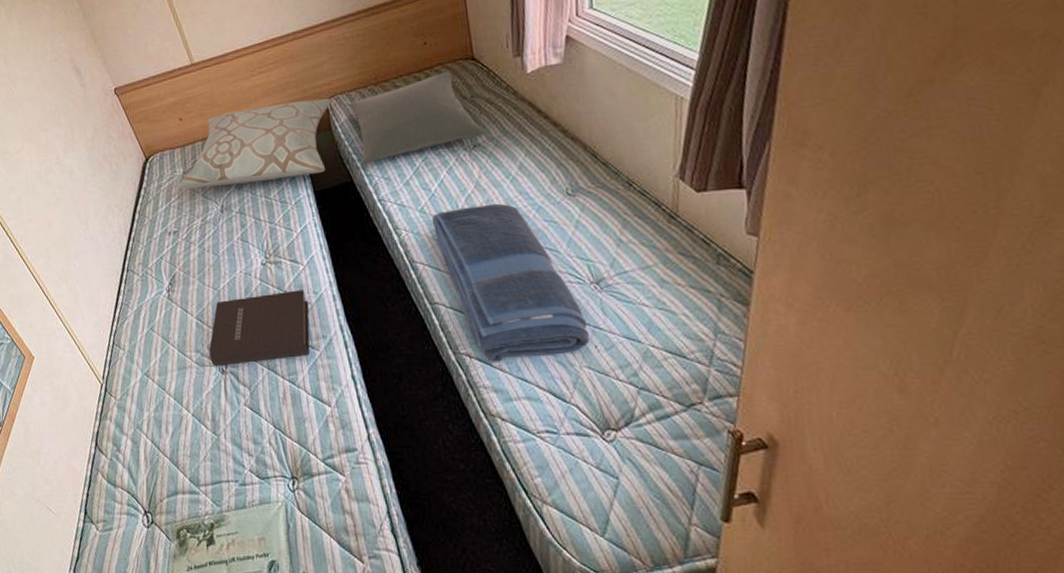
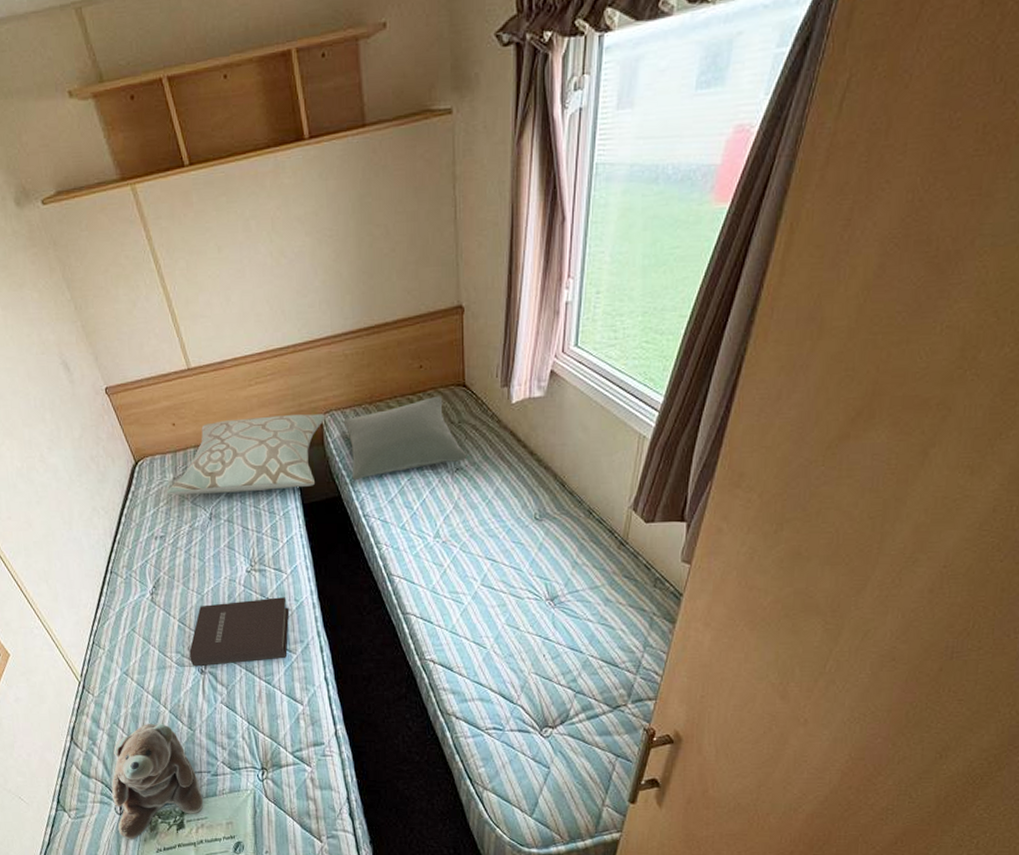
stuffed animal: none [138,427,233,556] -> present [112,723,204,840]
towel: present [431,203,590,362] -> none [411,524,539,668]

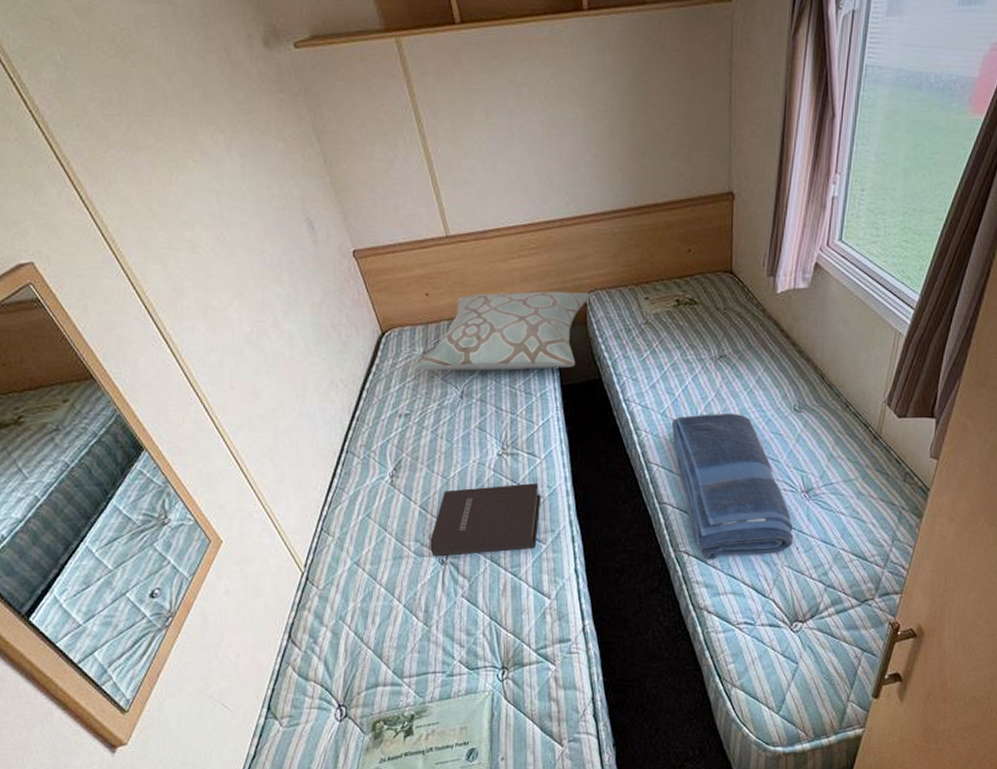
stuffed animal: present [112,723,204,840] -> none [333,618,436,750]
pillow: present [343,395,467,480] -> none [608,281,731,362]
towel: none [411,524,539,668] -> present [671,413,794,560]

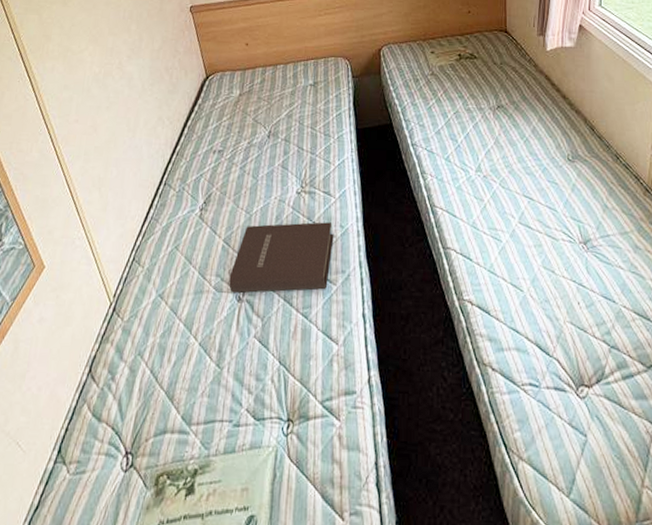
pillow: present [415,291,591,371] -> none [231,44,385,113]
towel: present [671,413,794,560] -> none [455,160,574,311]

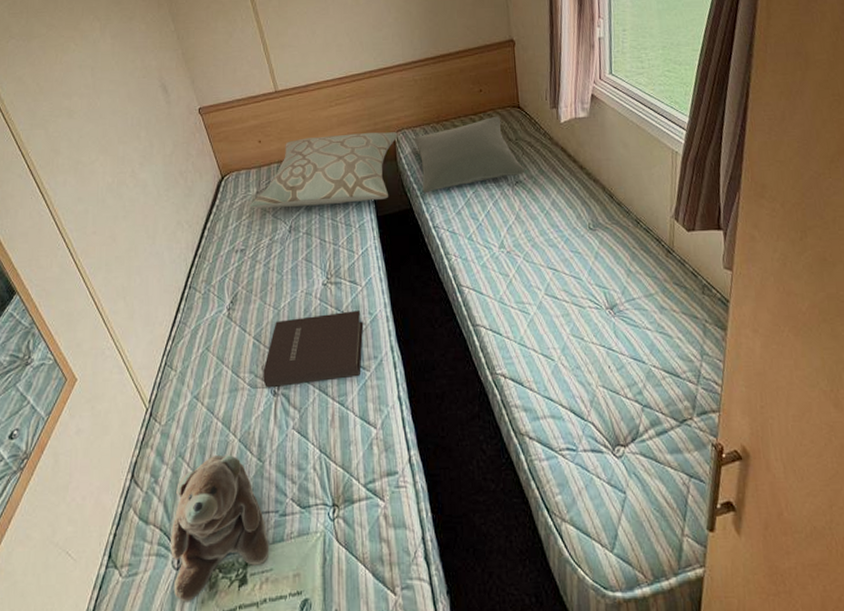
stuffed animal: none [120,357,220,507] -> present [171,454,270,603]
pillow: none [231,44,385,113] -> present [249,132,399,209]
pillow: none [399,38,508,109] -> present [414,116,525,193]

